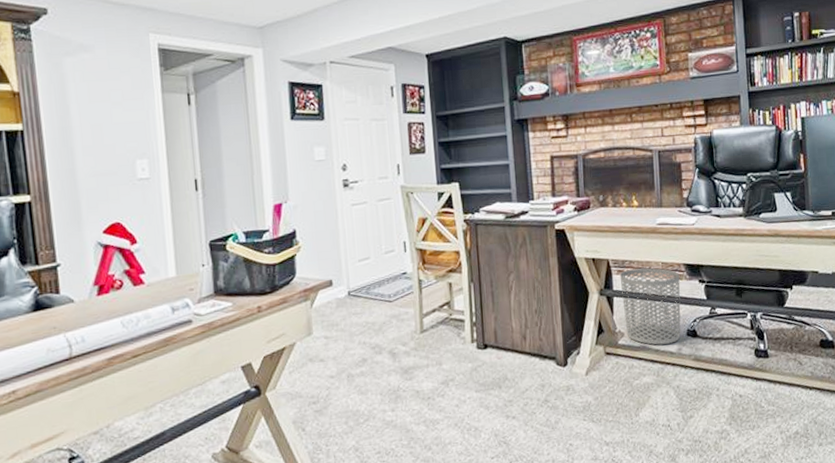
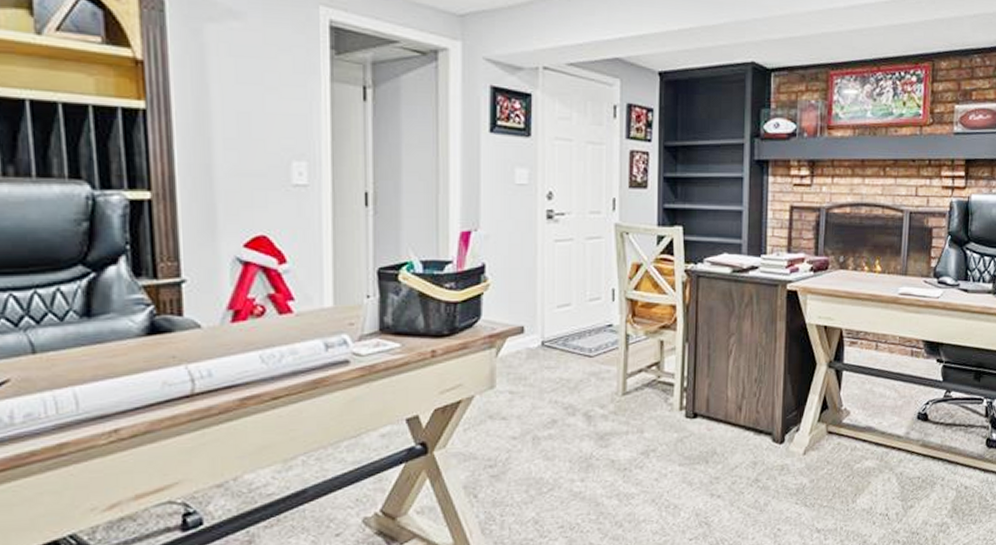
waste bin: present [619,268,681,345] -> none [852,341,917,427]

